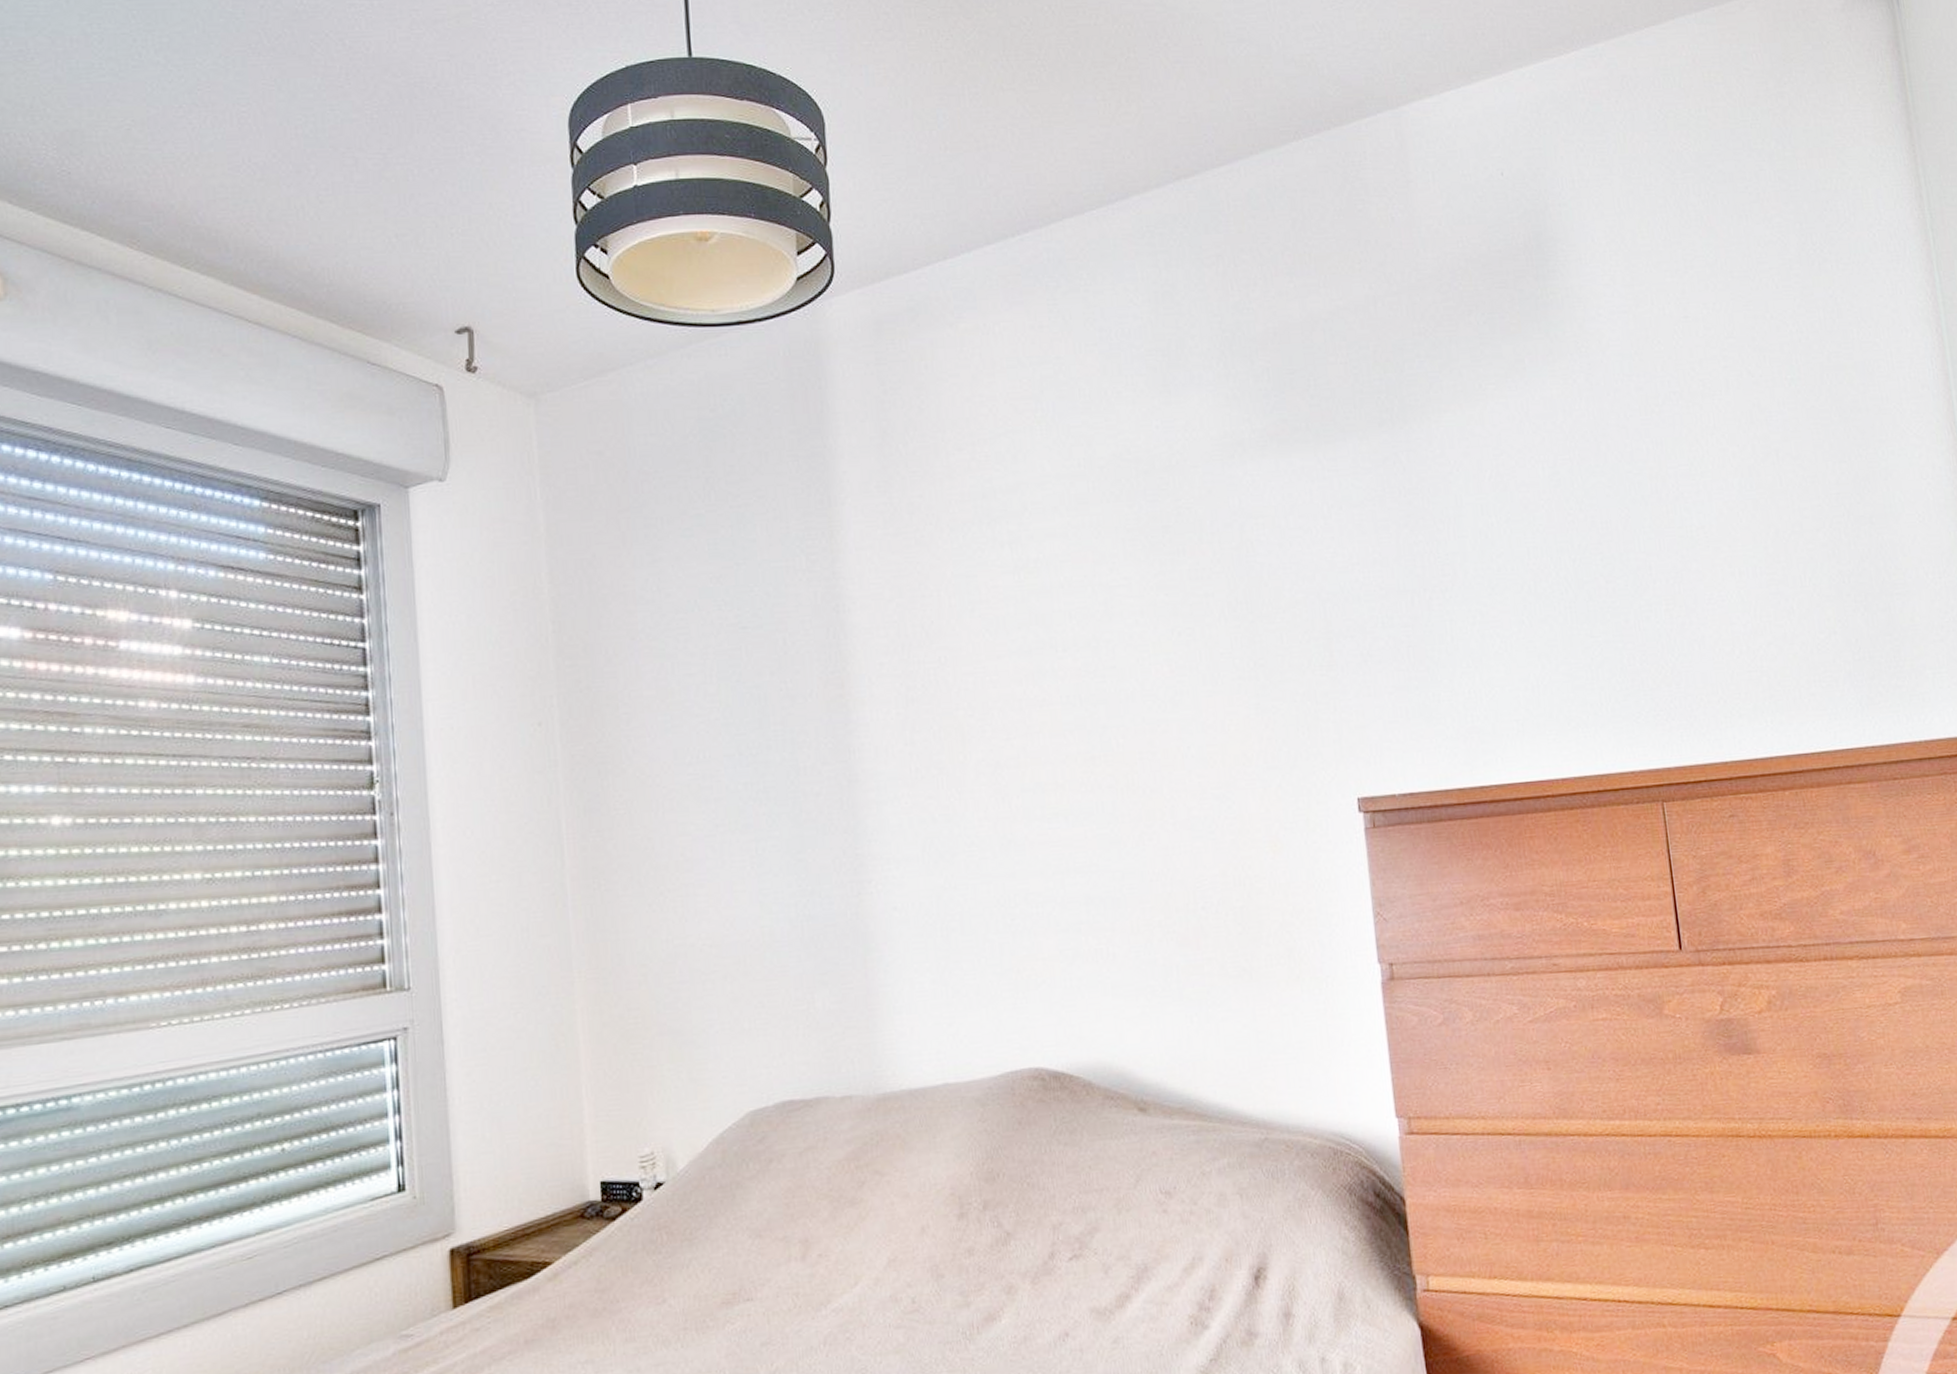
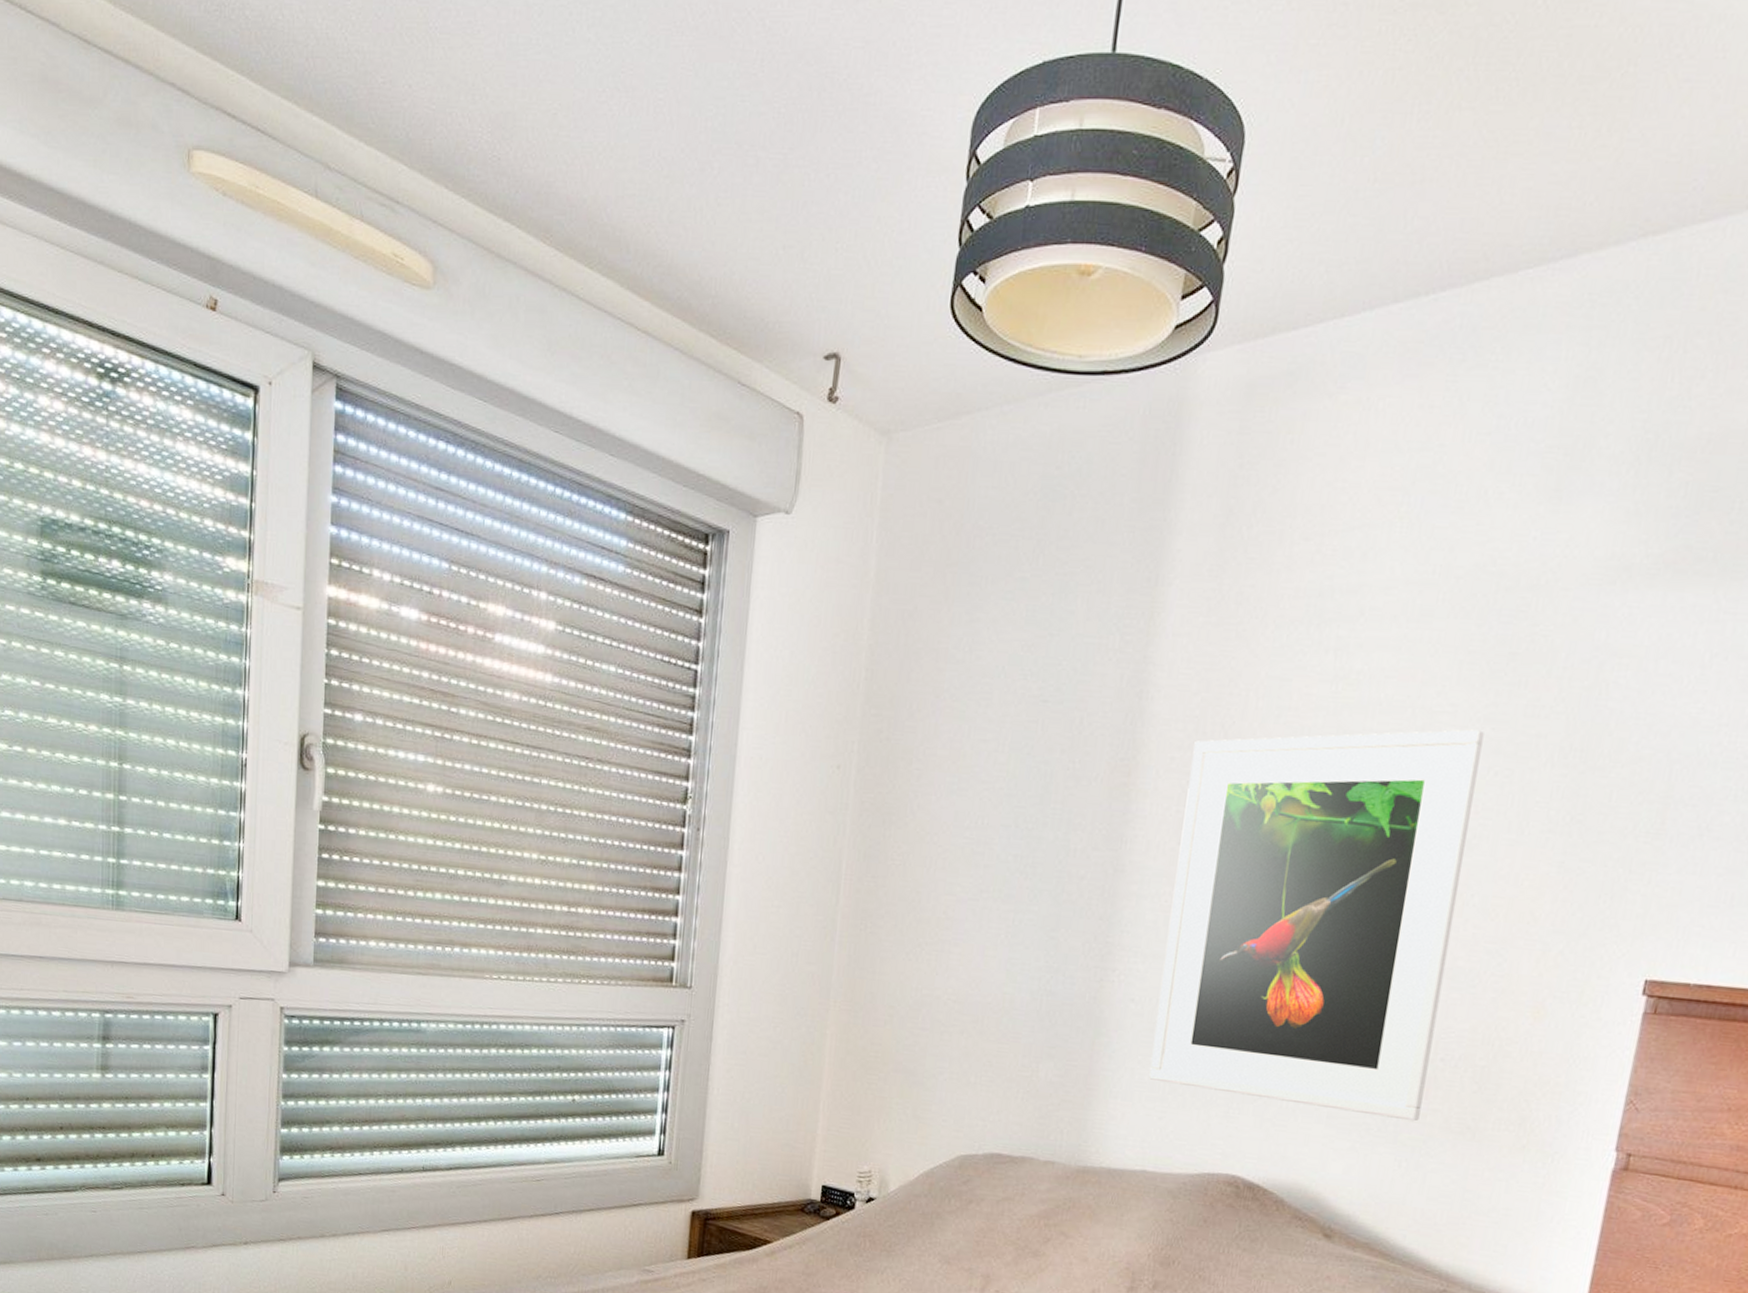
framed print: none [899,597,1197,987] -> present [1149,729,1484,1122]

